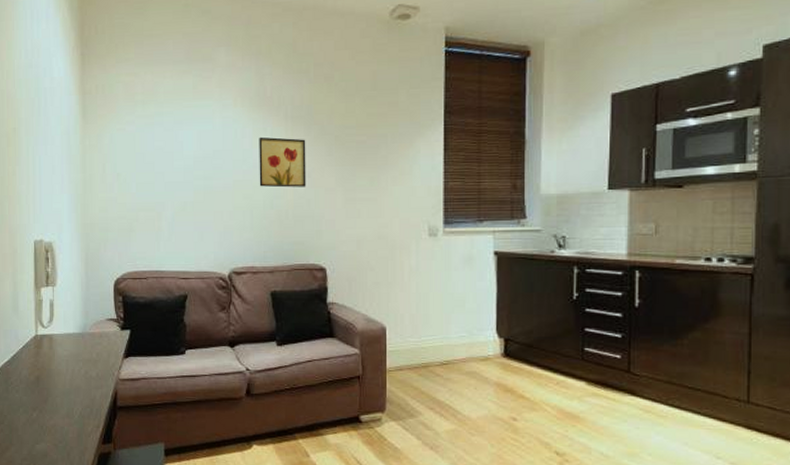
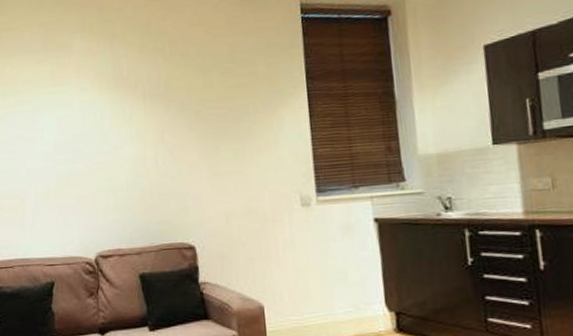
wall art: present [259,137,306,188] -> none [118,116,169,167]

